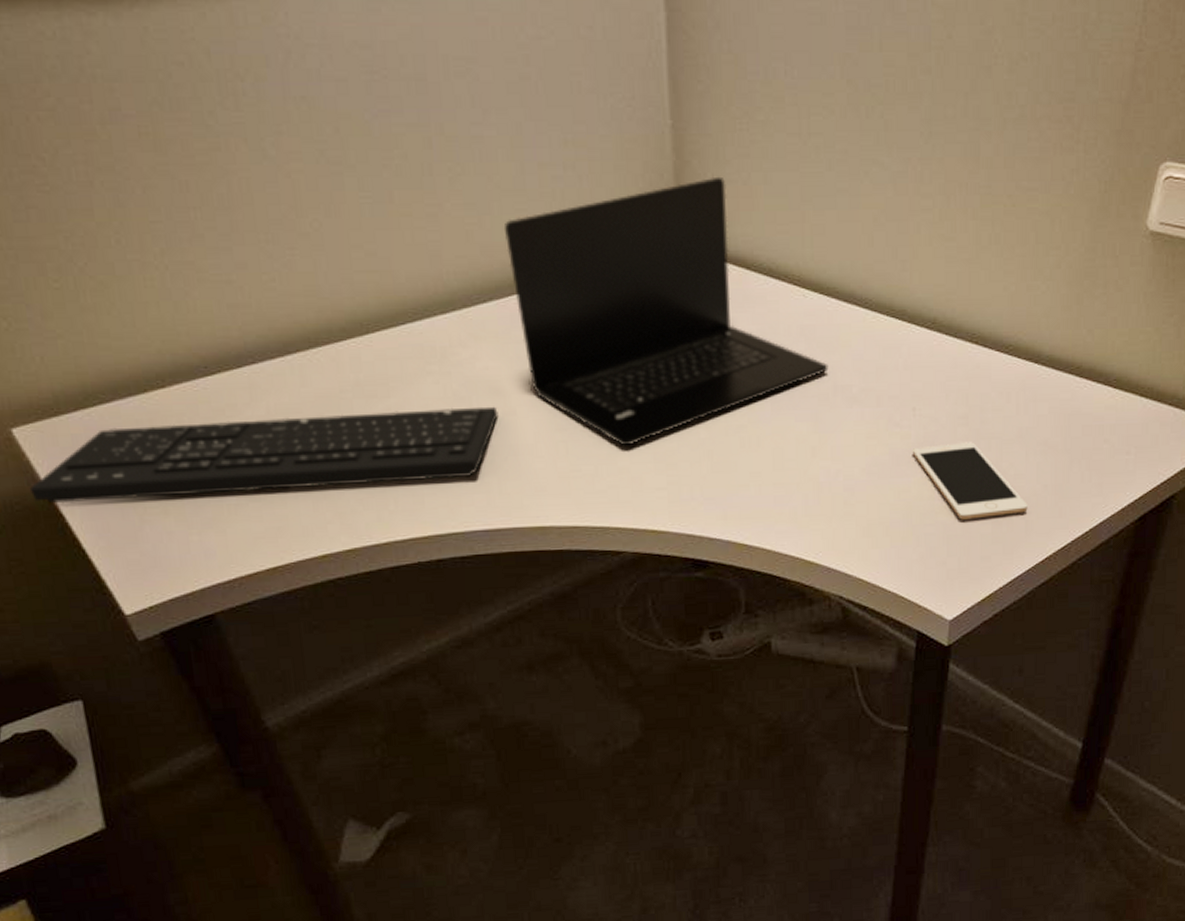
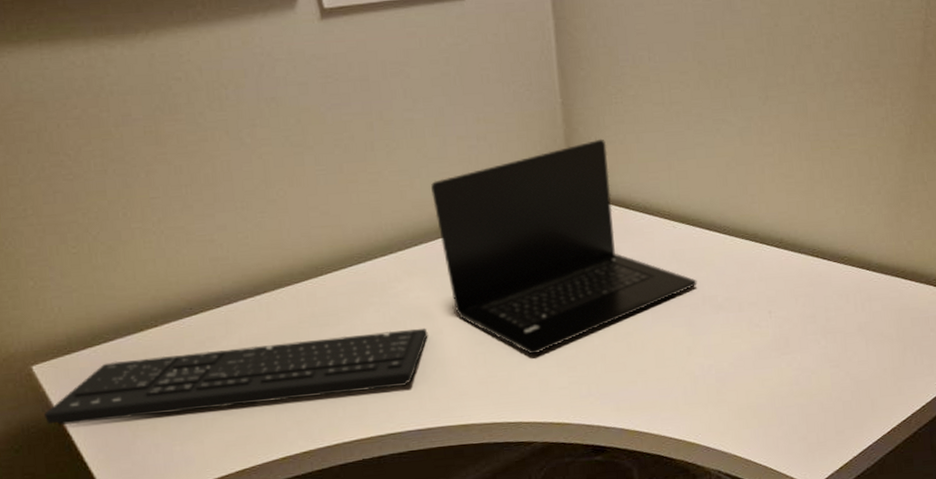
cell phone: present [912,442,1028,520] -> none [771,336,872,401]

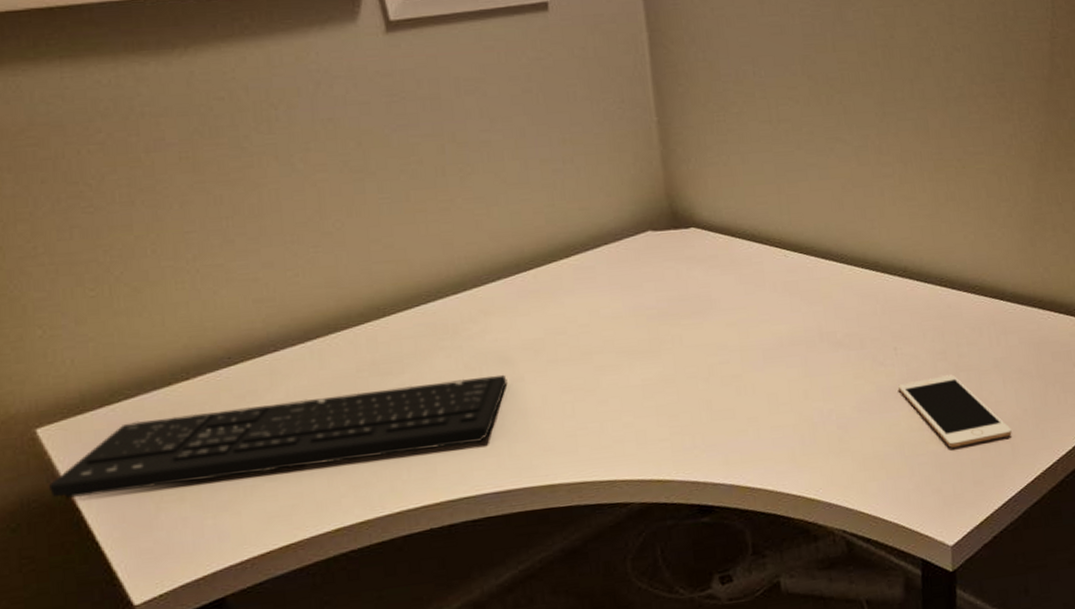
laptop: present [430,139,697,355] -> none [510,160,813,403]
cell phone: none [771,336,872,401] -> present [897,375,1012,448]

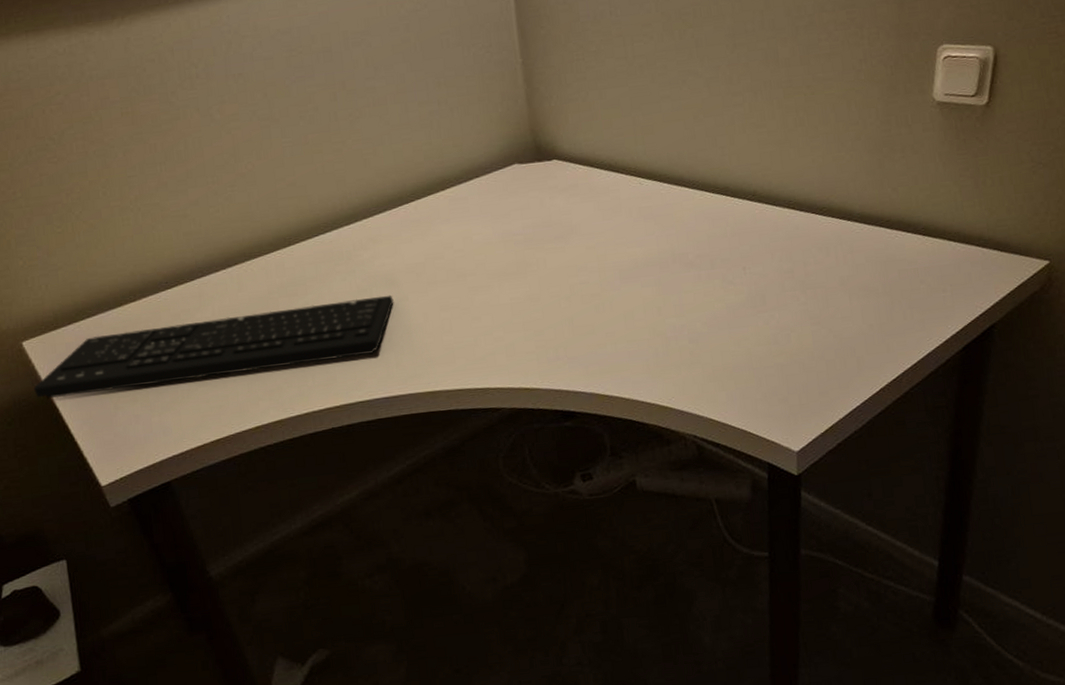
cell phone: present [897,375,1012,448] -> none [746,292,858,361]

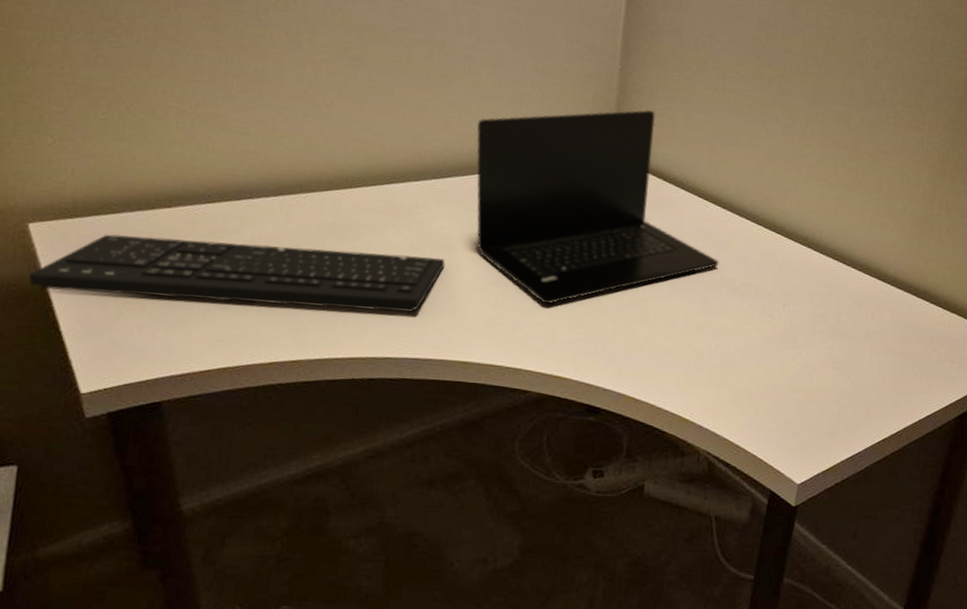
laptop: none [393,97,667,319] -> present [476,109,719,305]

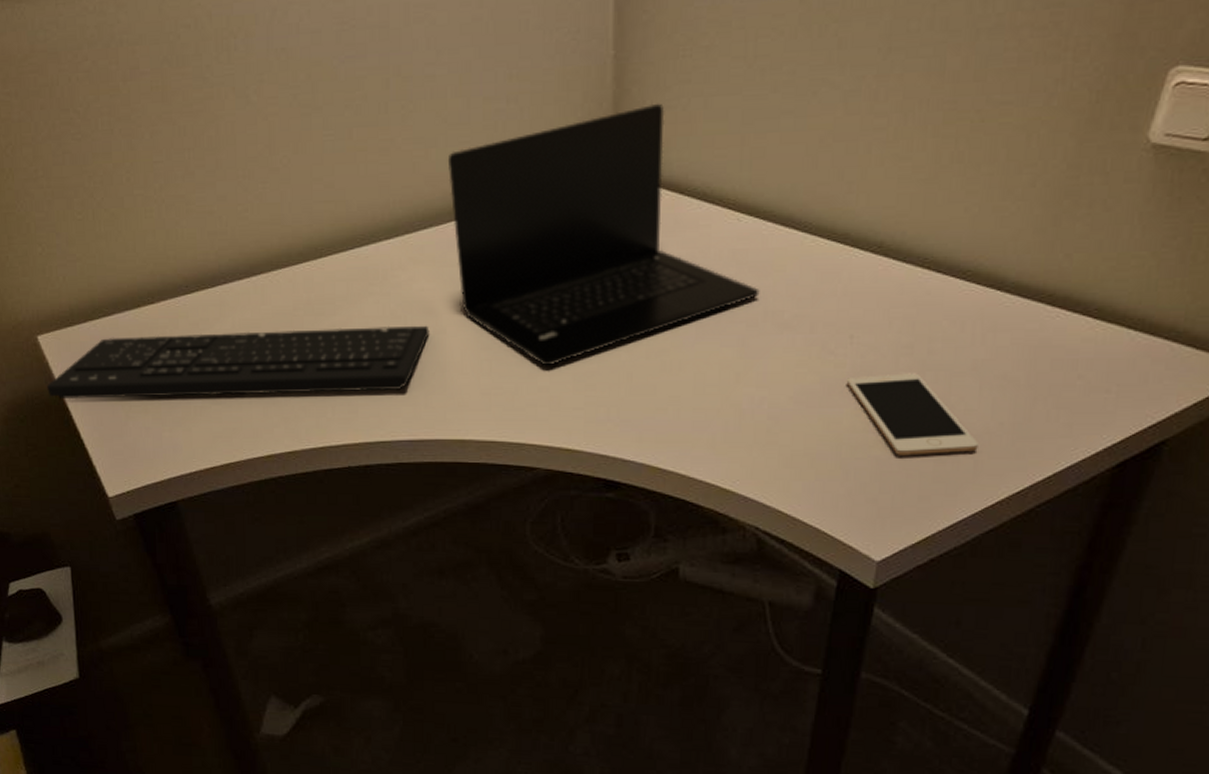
cell phone: none [779,335,870,400] -> present [846,373,978,455]

